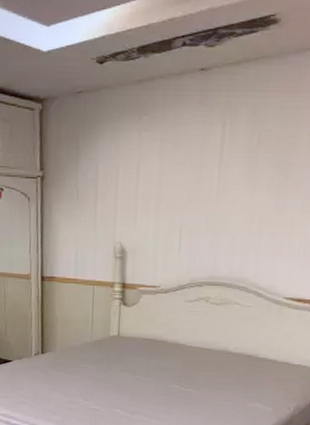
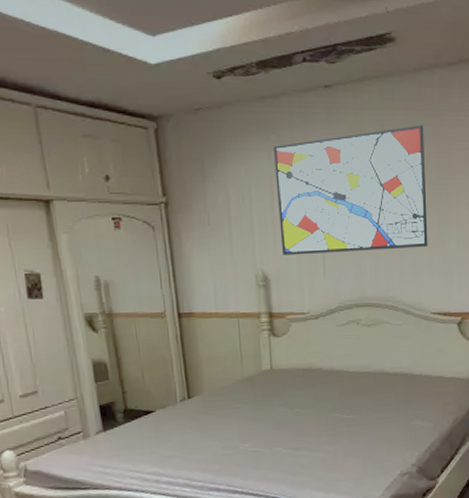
wall art: none [141,107,299,232] -> present [274,124,428,256]

